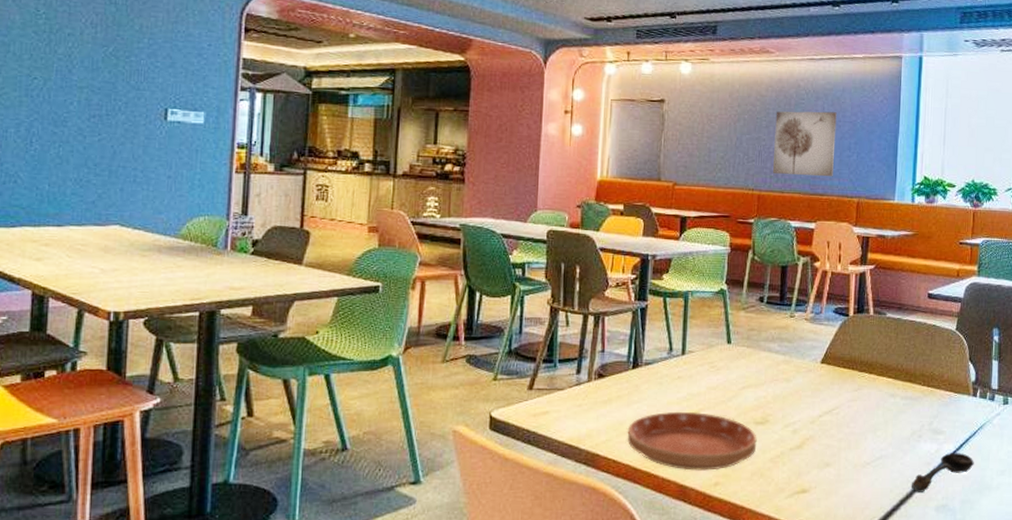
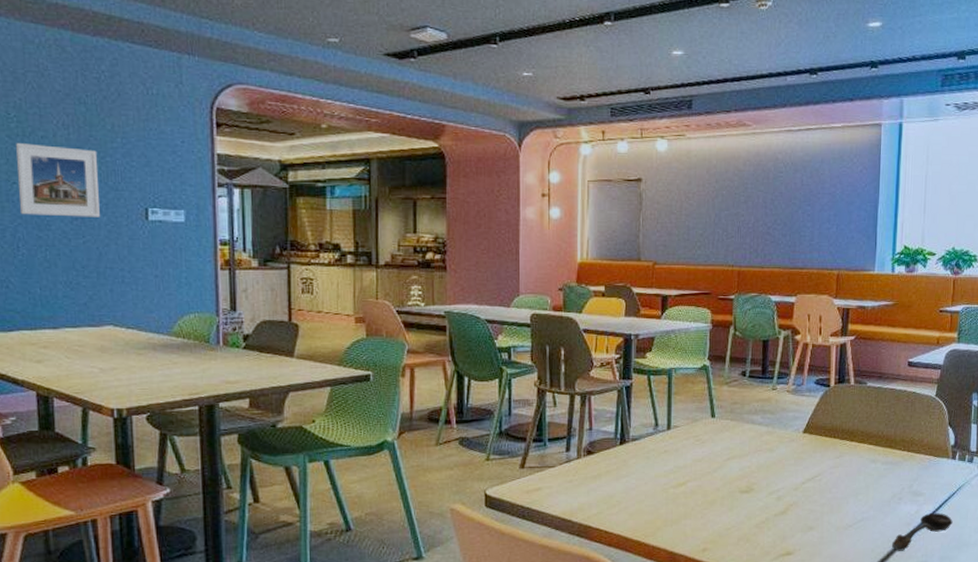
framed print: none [37,39,123,116] -> present [16,143,100,217]
saucer: present [627,411,757,471] -> none [617,483,743,539]
wall art: present [772,111,837,177] -> none [752,184,816,250]

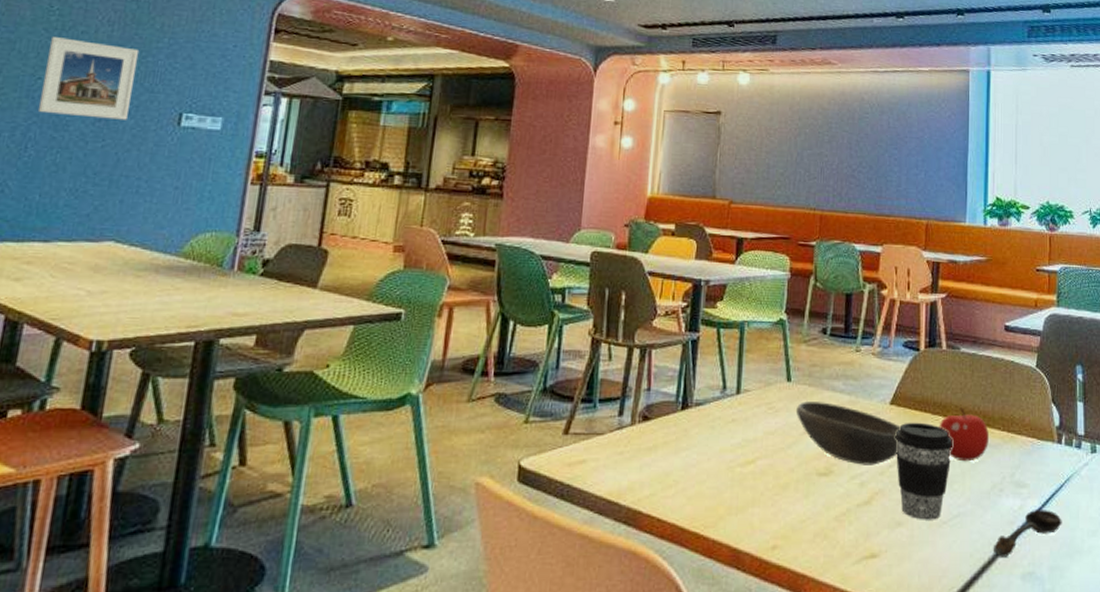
bowl: none [719,432,812,483] -> present [795,400,901,465]
coffee cup: none [808,446,859,525] -> present [895,422,954,520]
fruit: none [846,433,891,477] -> present [939,407,989,462]

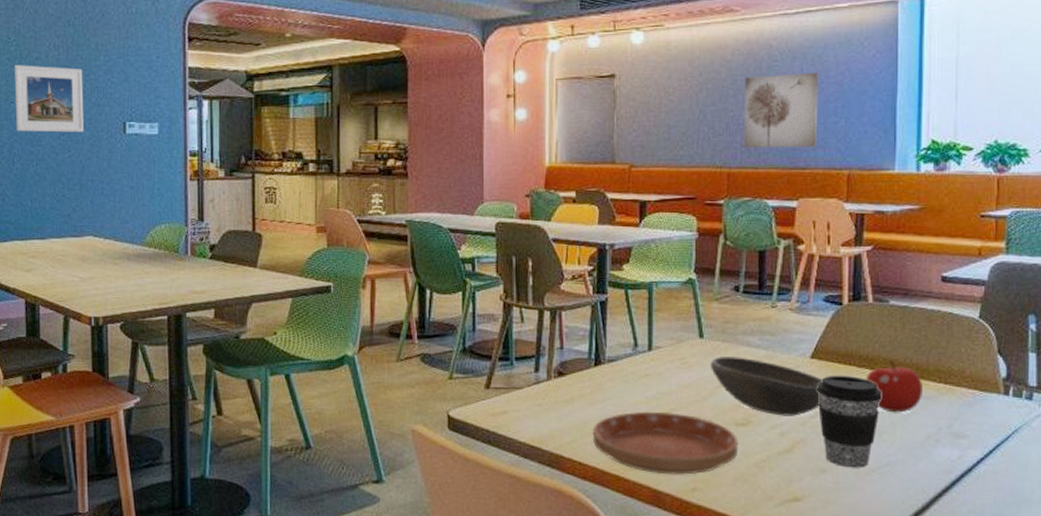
saucer: none [674,460,820,531] -> present [592,411,739,475]
wall art: none [835,125,903,197] -> present [743,73,818,148]
spoon: present [993,510,1062,557] -> none [927,460,1008,504]

